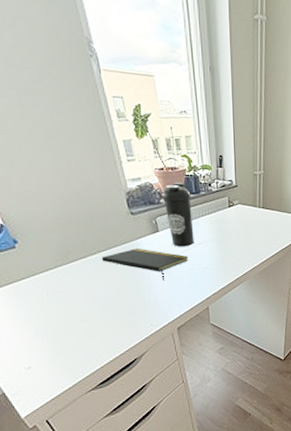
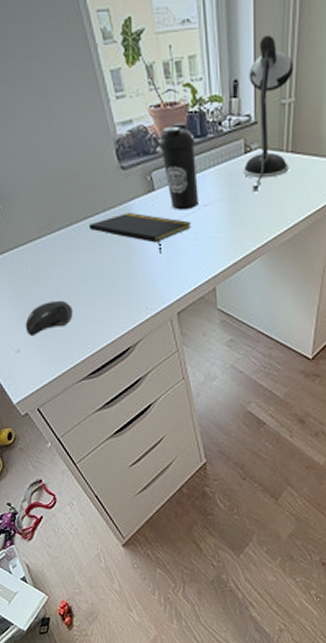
computer mouse: none [37,320,85,353] -> present [25,300,73,335]
desk lamp: none [227,127,262,235] -> present [242,35,294,192]

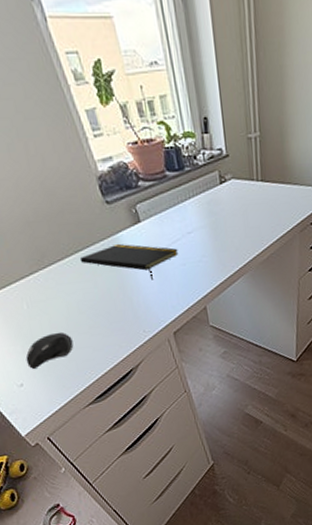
water bottle: present [158,123,199,210] -> none [139,158,183,239]
desk lamp: present [242,35,294,192] -> none [216,76,260,218]

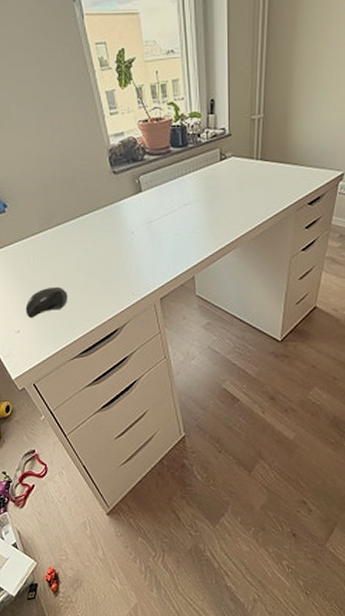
notepad: present [79,243,179,280] -> none [83,210,174,246]

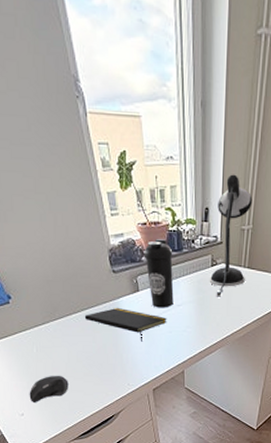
notepad: none [83,210,174,246] -> present [84,307,167,342]
water bottle: none [146,135,180,209] -> present [144,239,174,308]
desk lamp: none [218,63,262,193] -> present [209,174,253,297]

